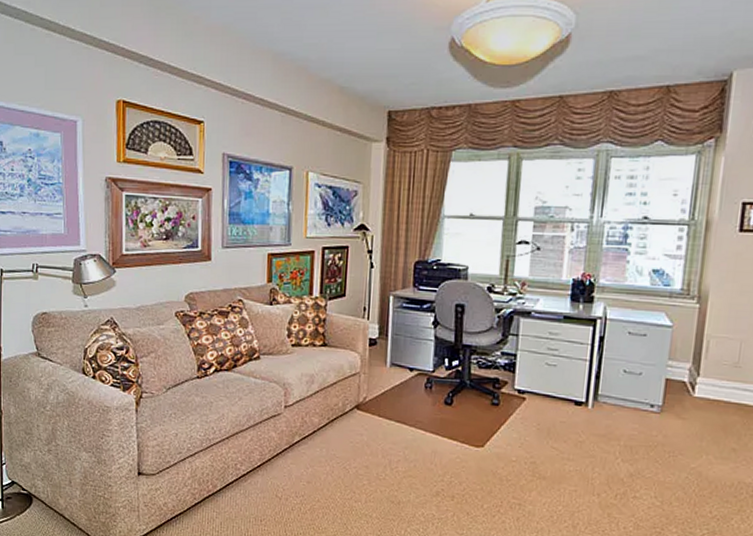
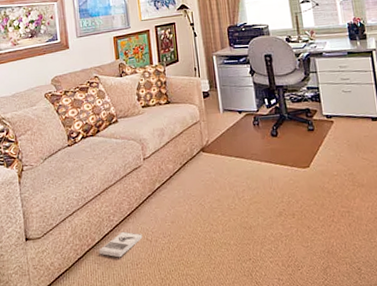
book: none [219,482,272,510] -> present [98,231,143,258]

